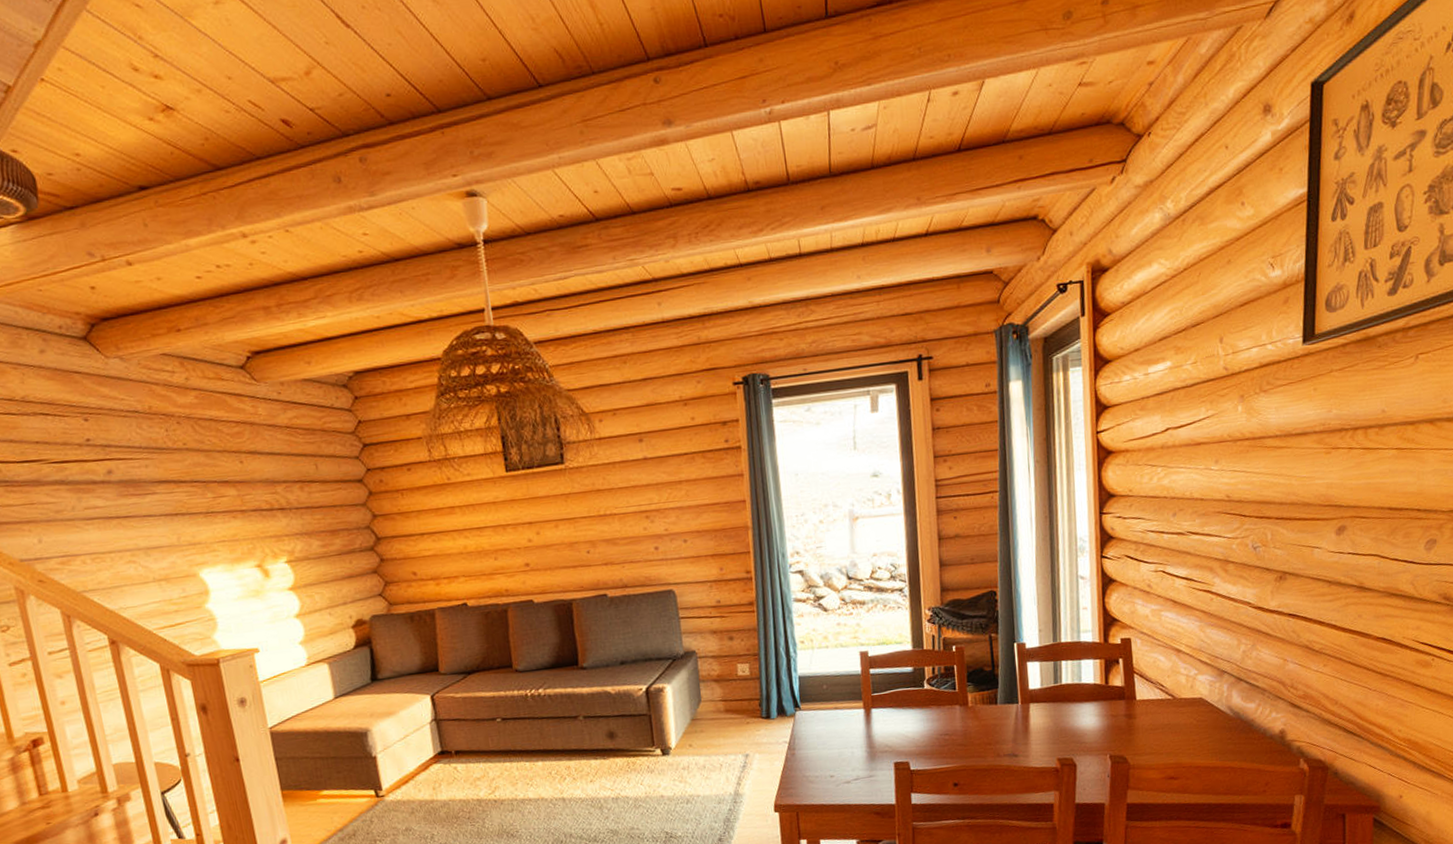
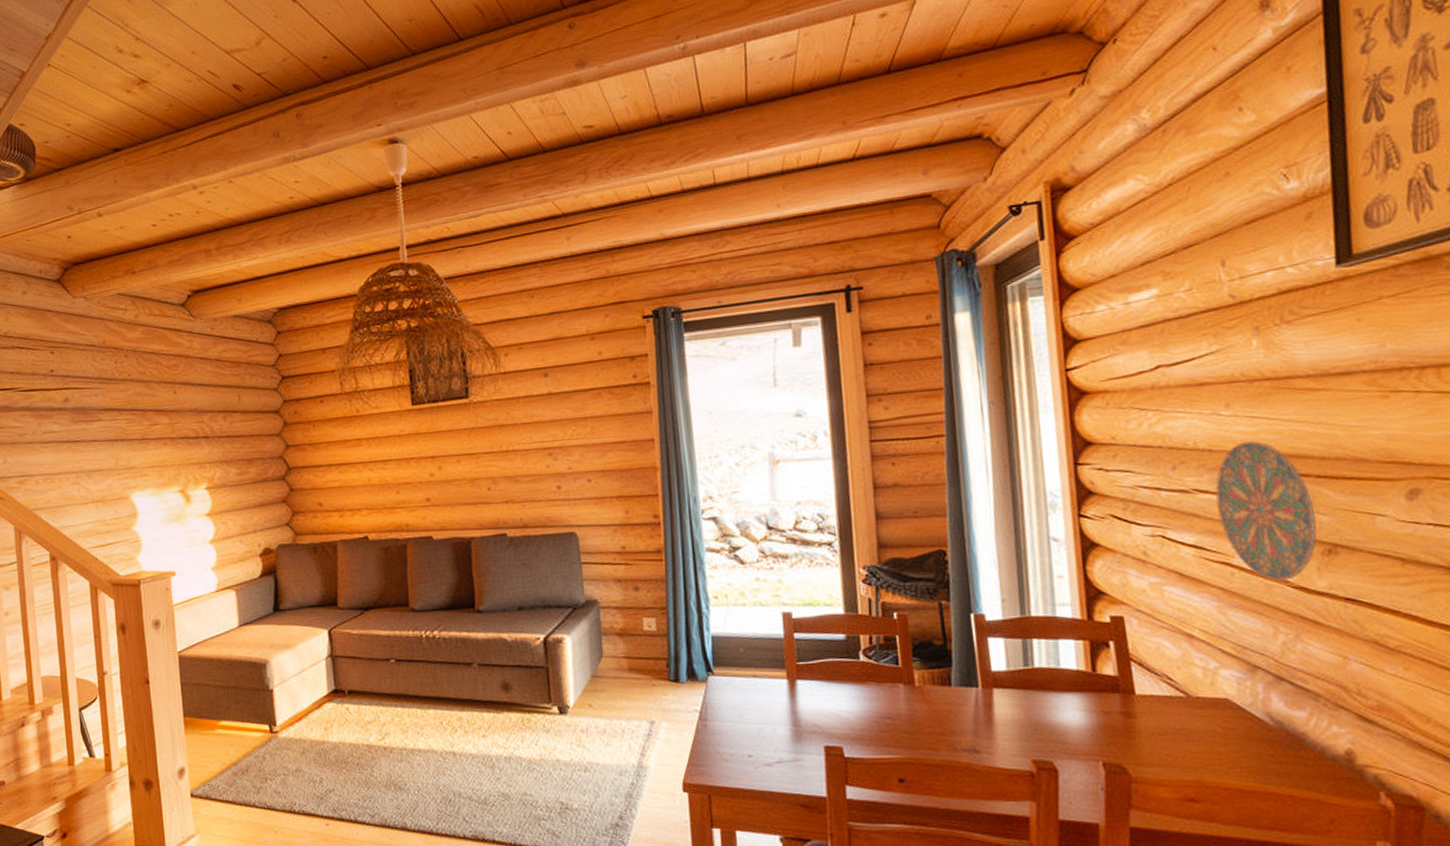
decorative plate: none [1203,490,1274,603] -> present [1215,441,1317,581]

